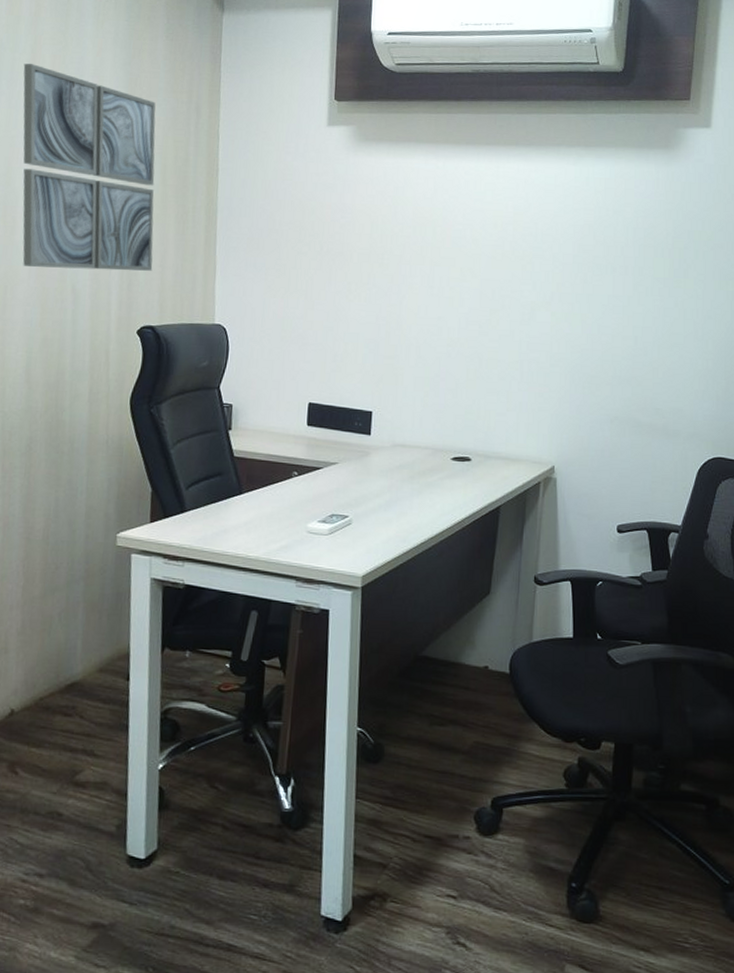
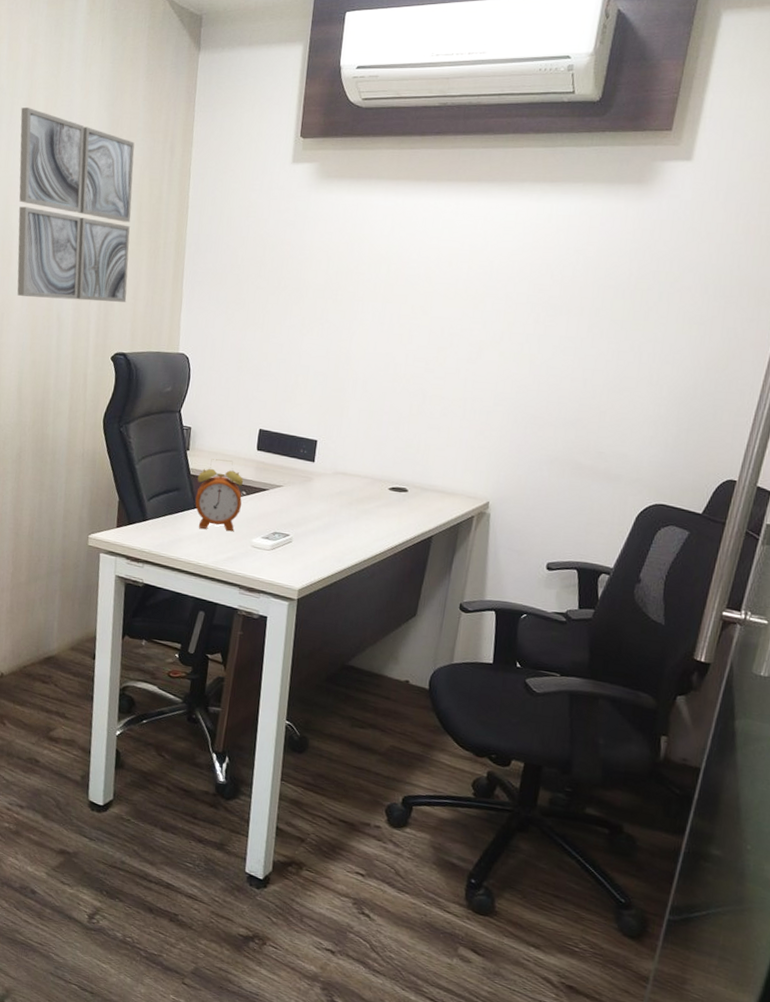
alarm clock: none [241,438,295,517] -> present [195,459,244,532]

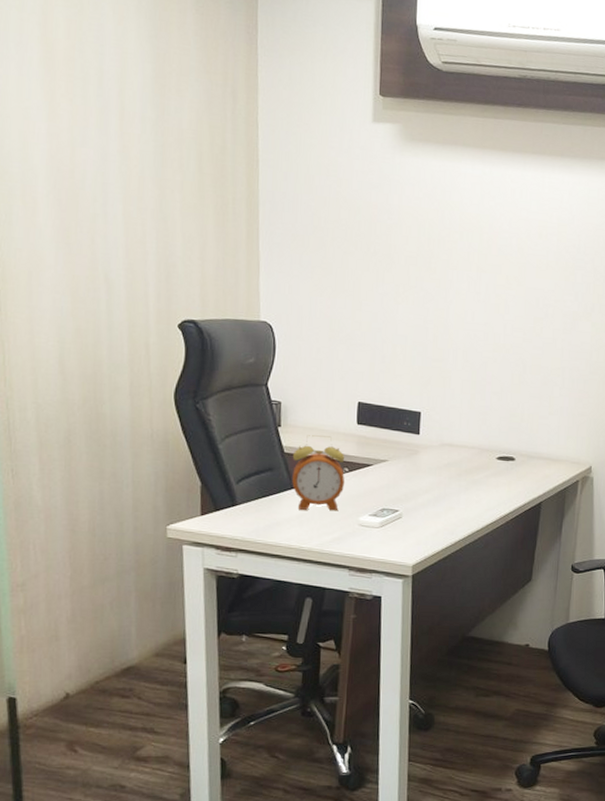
wall art: present [17,107,135,302] -> none [33,26,192,263]

